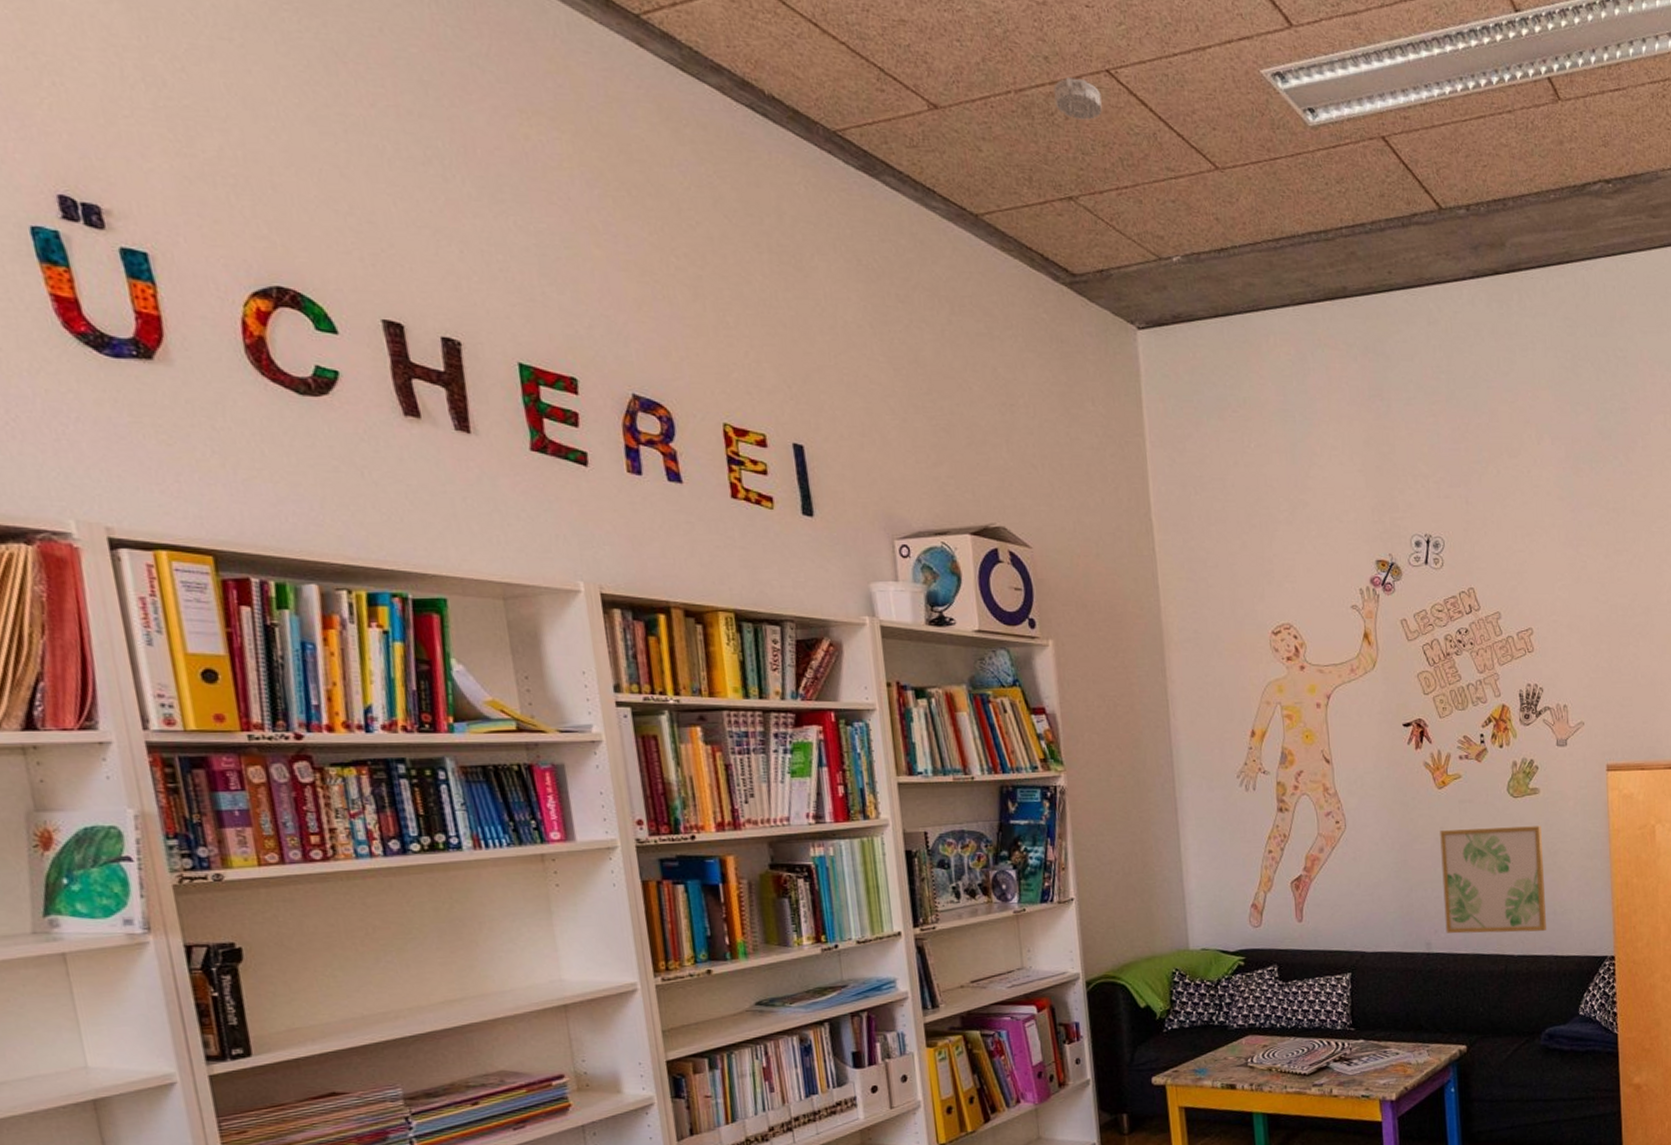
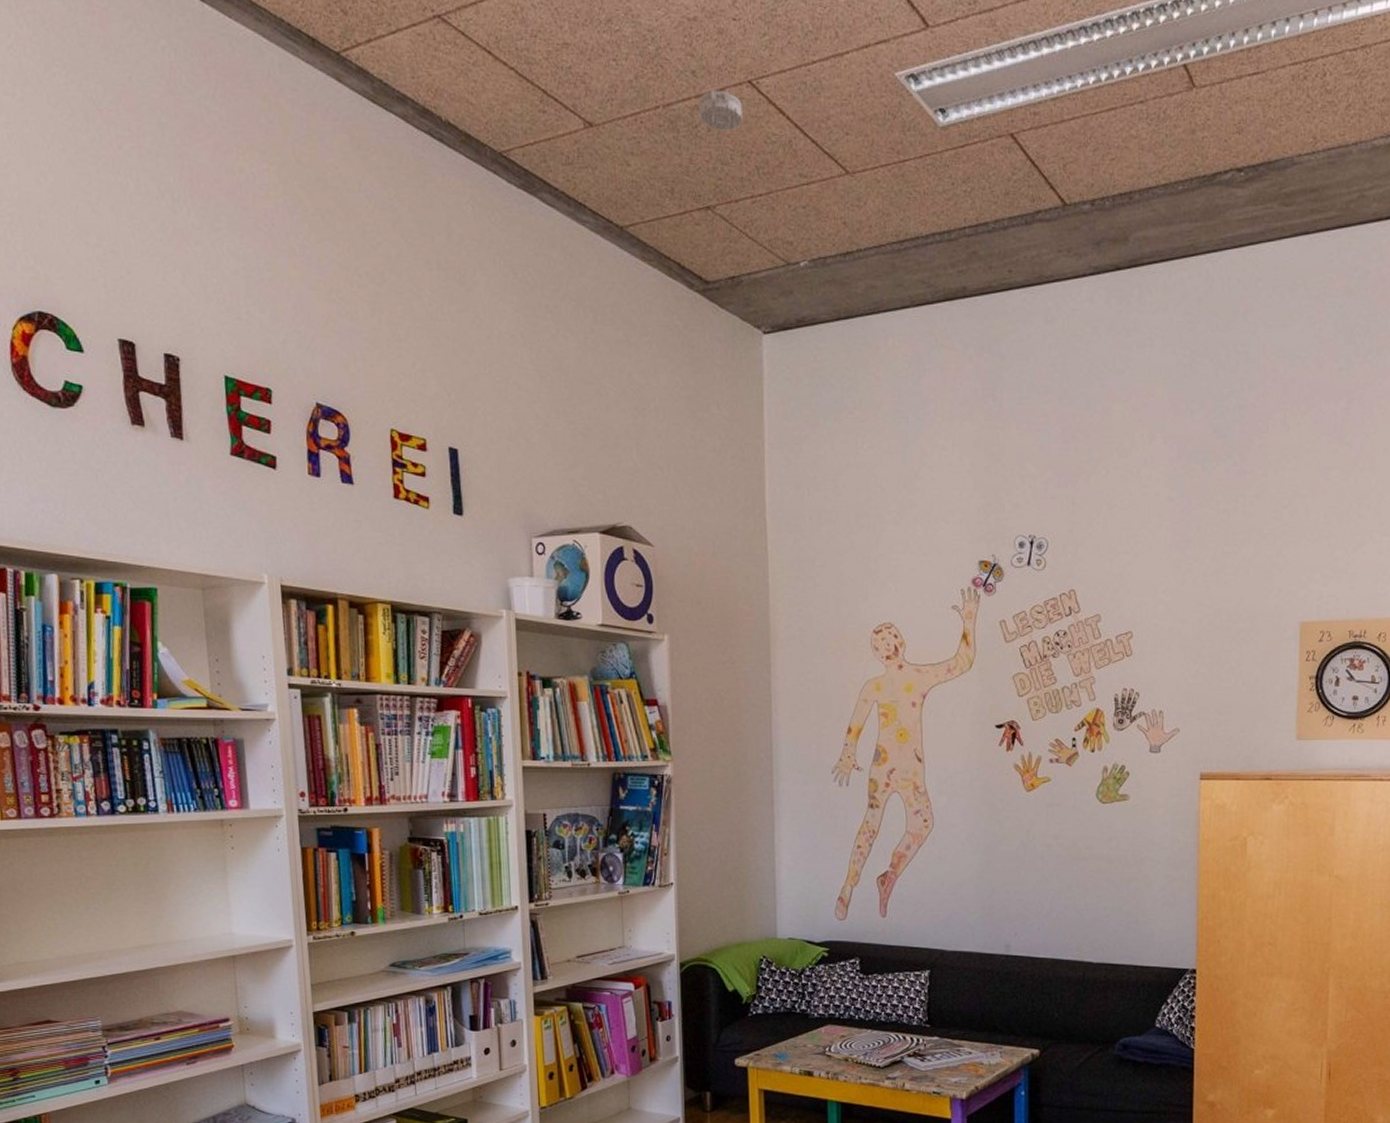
wall art: present [1440,826,1546,934] -> none [1026,833,1129,941]

